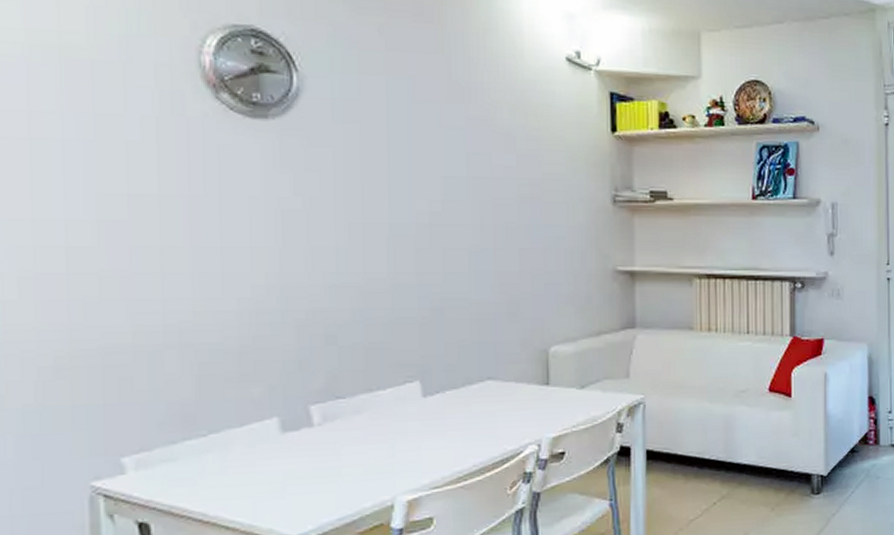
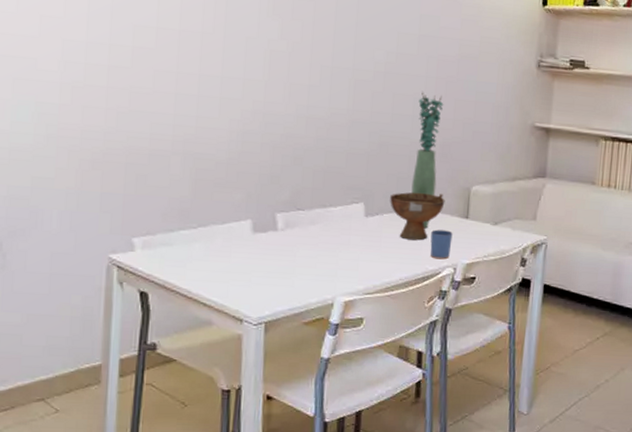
bowl: none [452,360,519,418] -> present [390,192,445,241]
vase: none [475,243,507,403] -> present [411,92,444,229]
mug: none [506,401,533,437] -> present [430,229,453,260]

